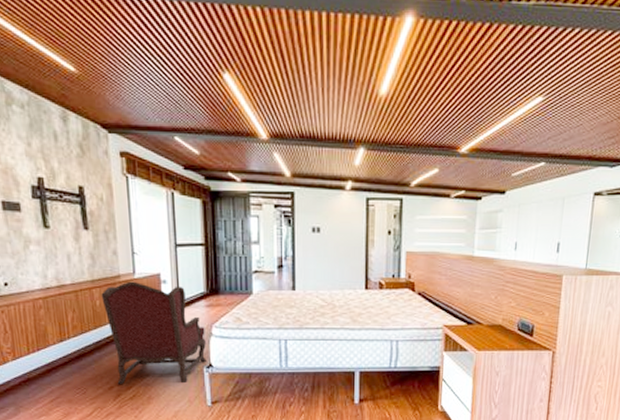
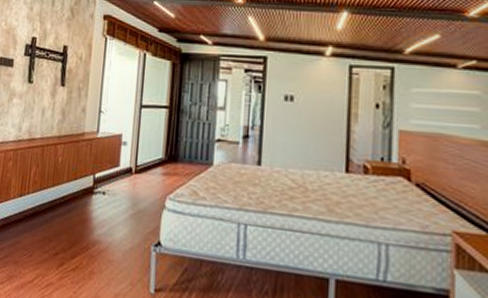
armchair: present [101,281,206,385] -> none [63,140,159,260]

